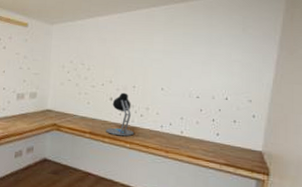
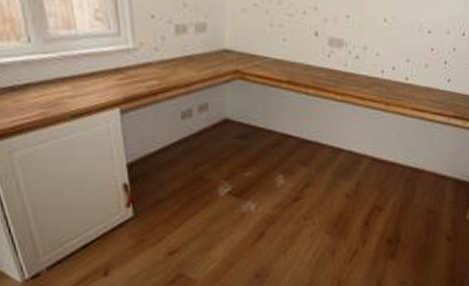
desk lamp: present [106,92,135,137] -> none [309,24,348,86]

